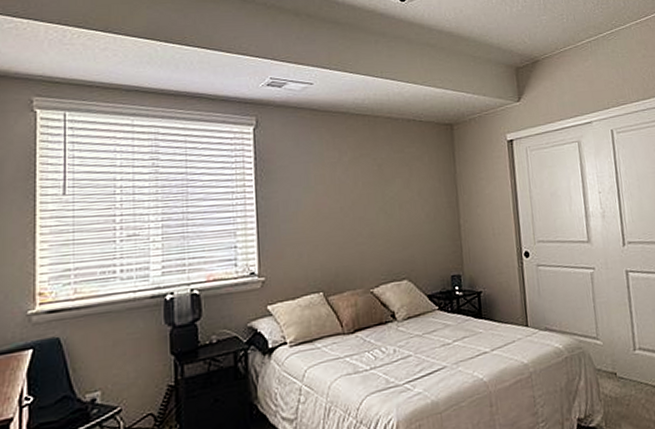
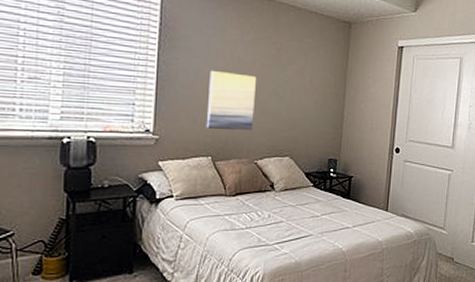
wall art: none [311,196,364,261] -> present [206,70,257,130]

